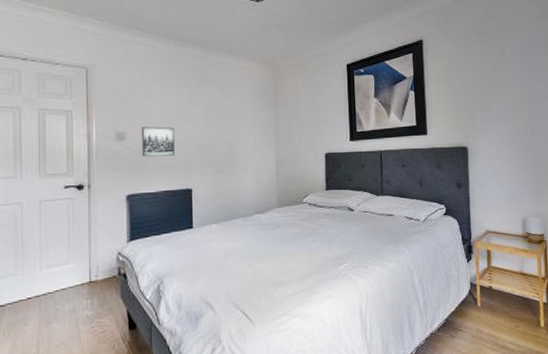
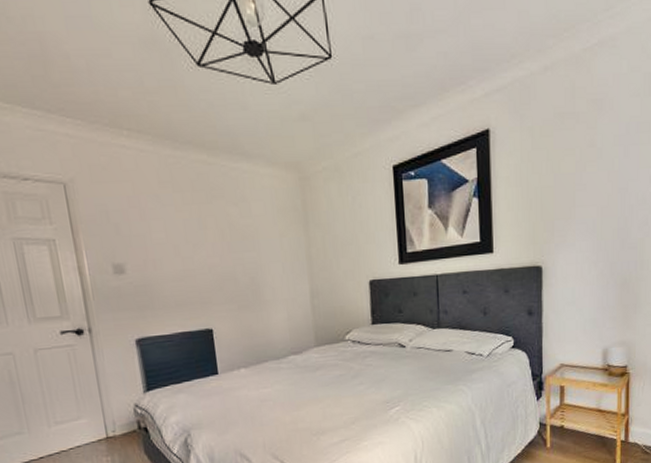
wall art: present [141,126,176,157] -> none [142,255,188,293]

